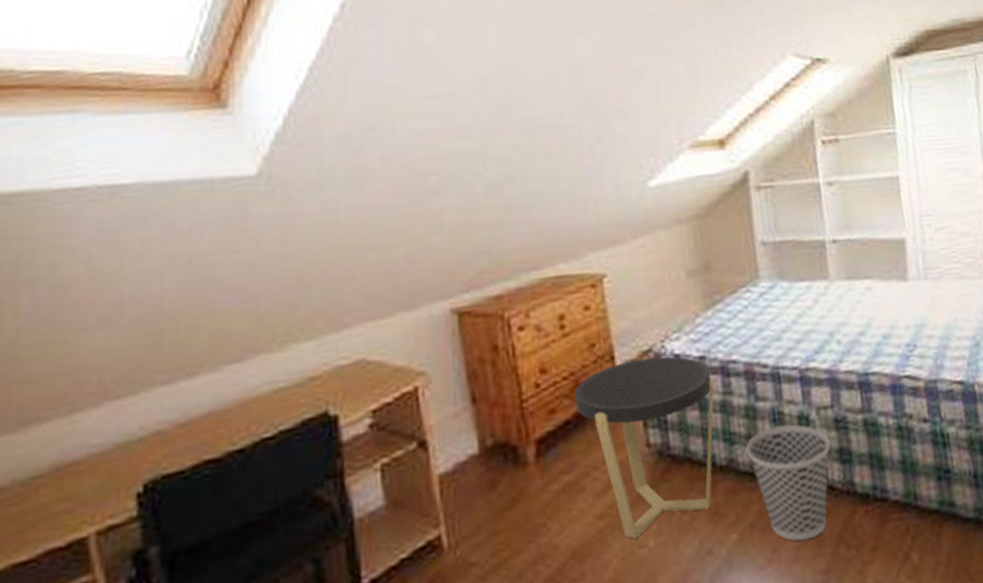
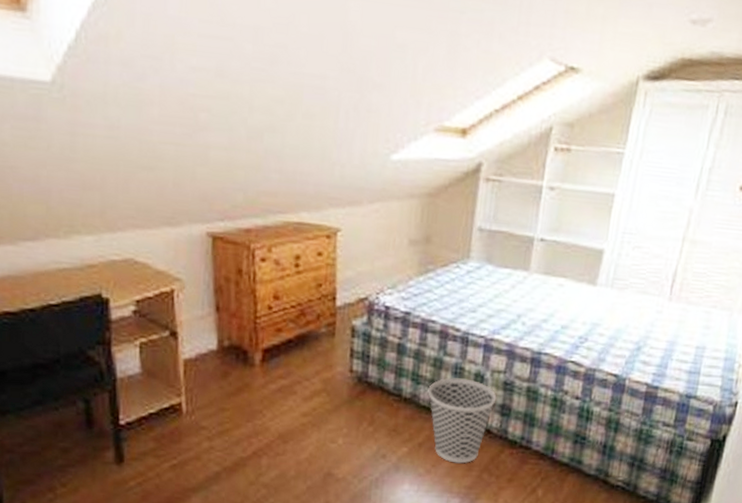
side table: present [574,356,714,539] -> none [298,303,413,436]

